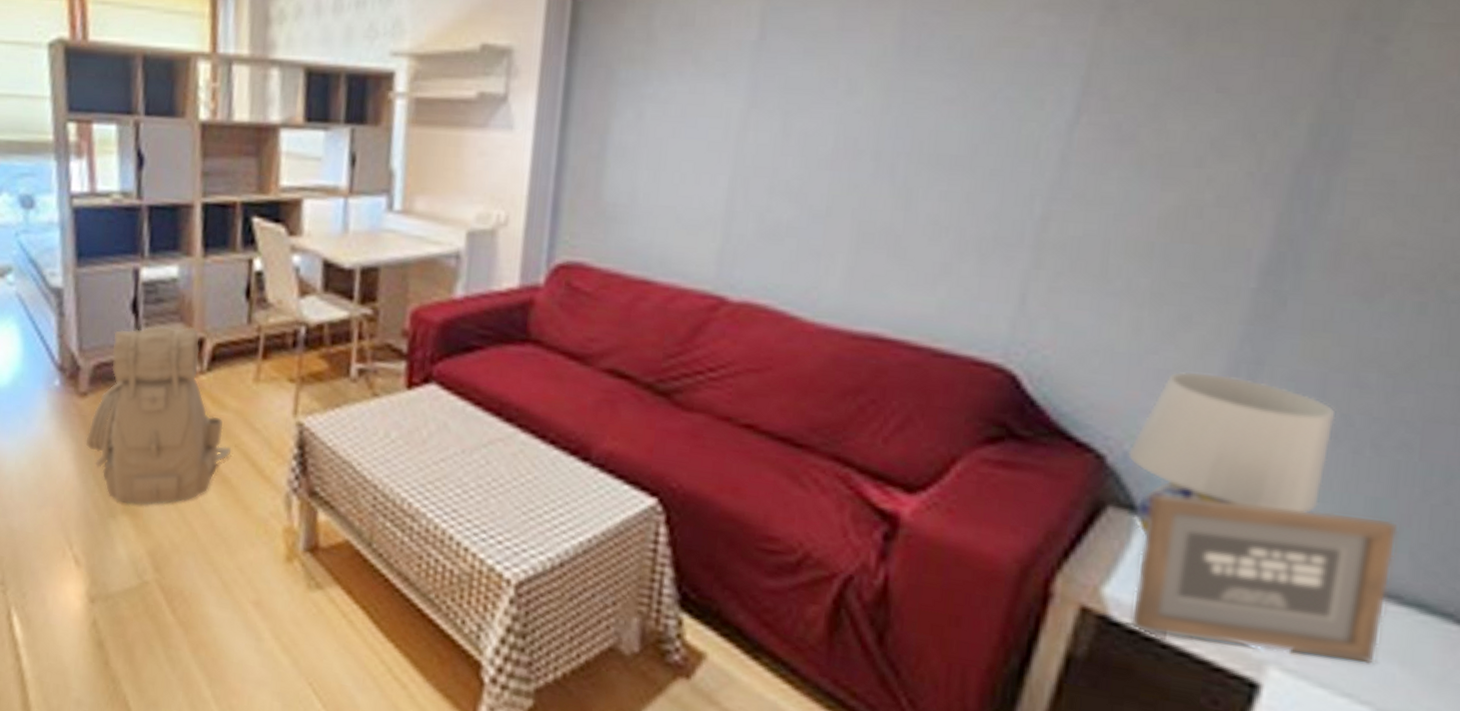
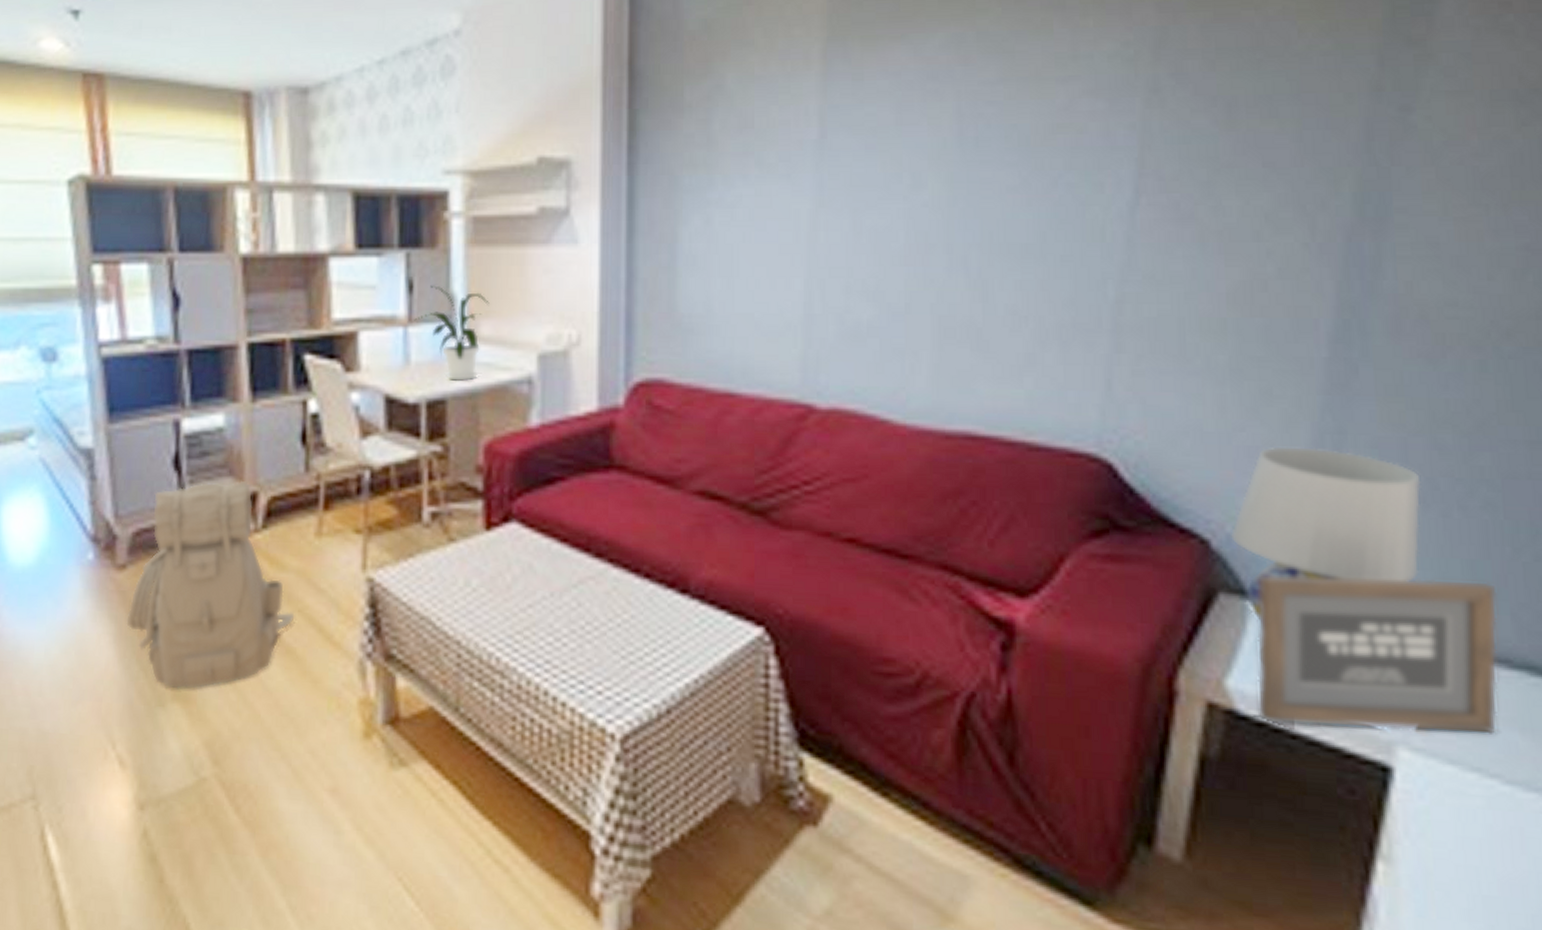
house plant: none [354,160,425,252] -> present [414,285,489,381]

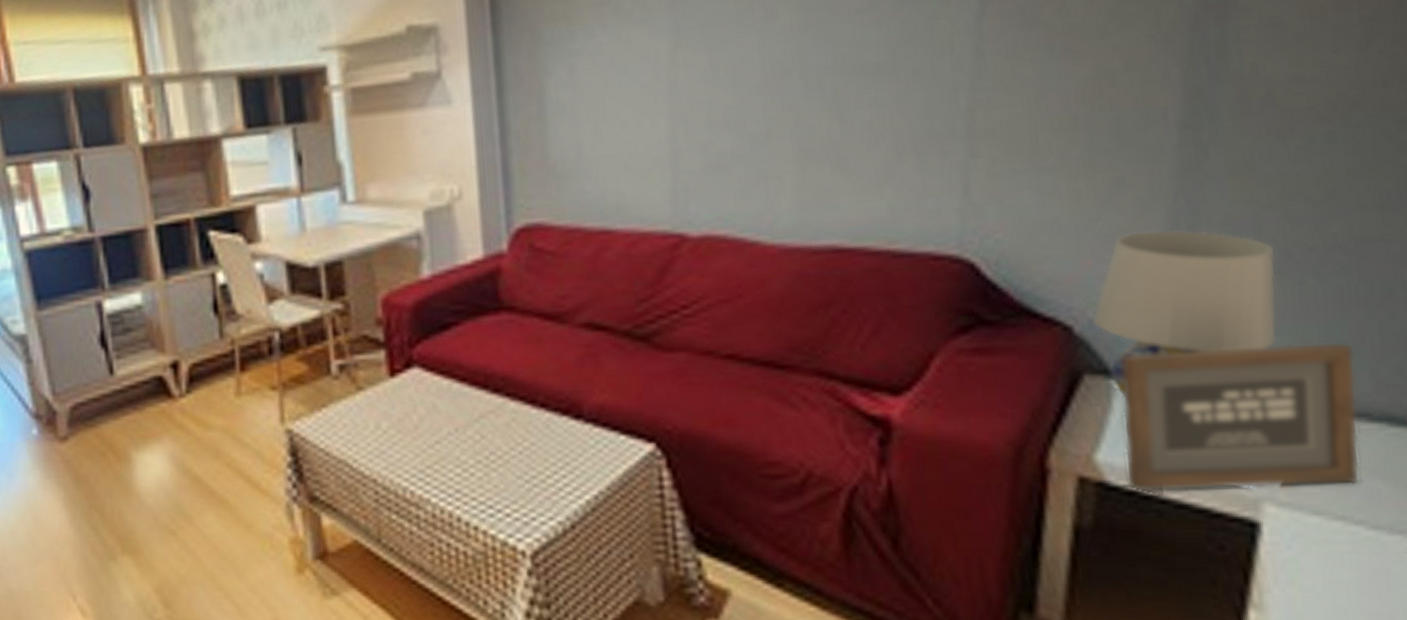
backpack: present [126,480,295,689] -> none [73,351,224,542]
house plant: present [414,285,489,381] -> none [306,156,374,243]

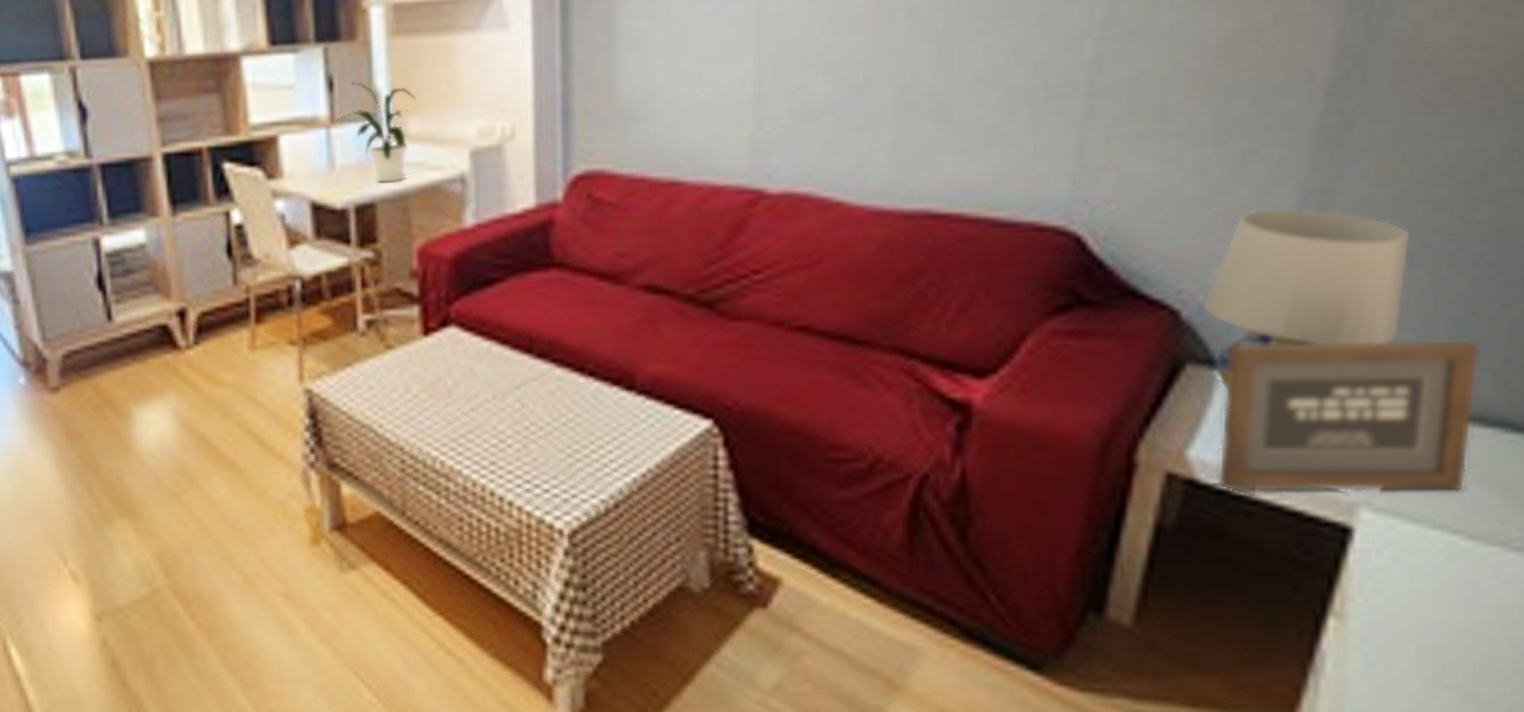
house plant: none [306,156,374,243] -> present [336,81,416,183]

